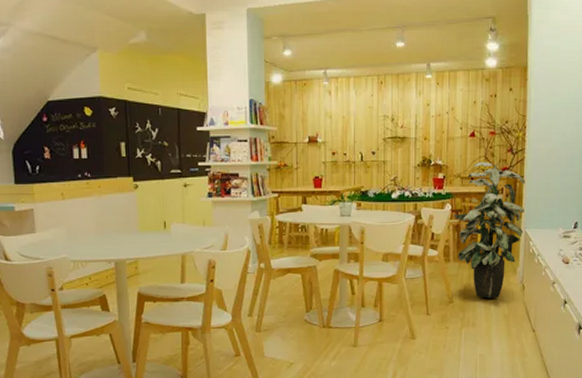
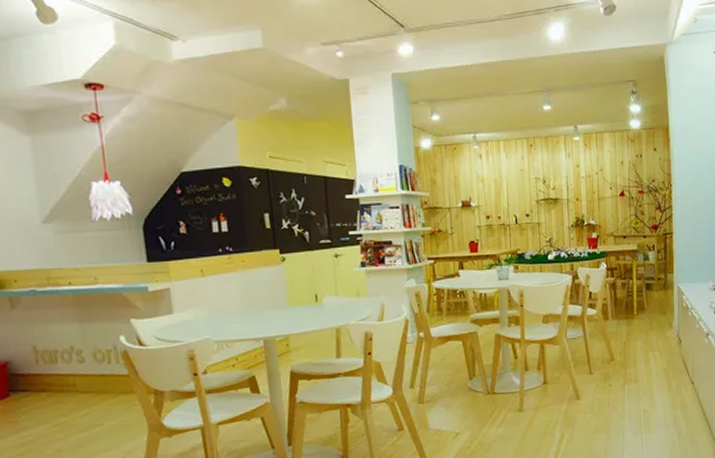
indoor plant: present [453,161,525,298] -> none [608,220,677,354]

